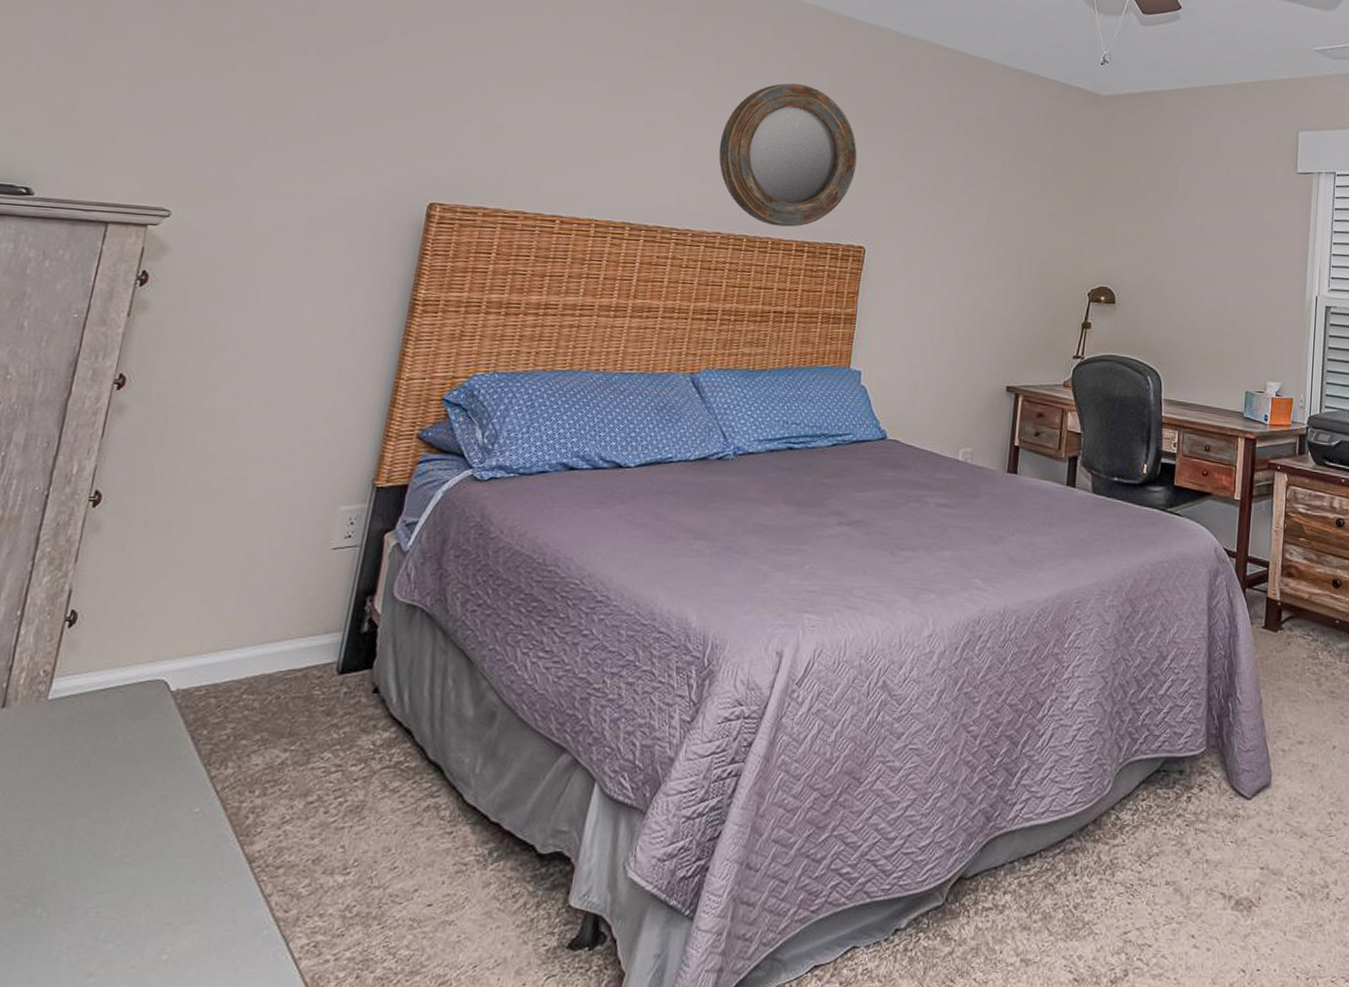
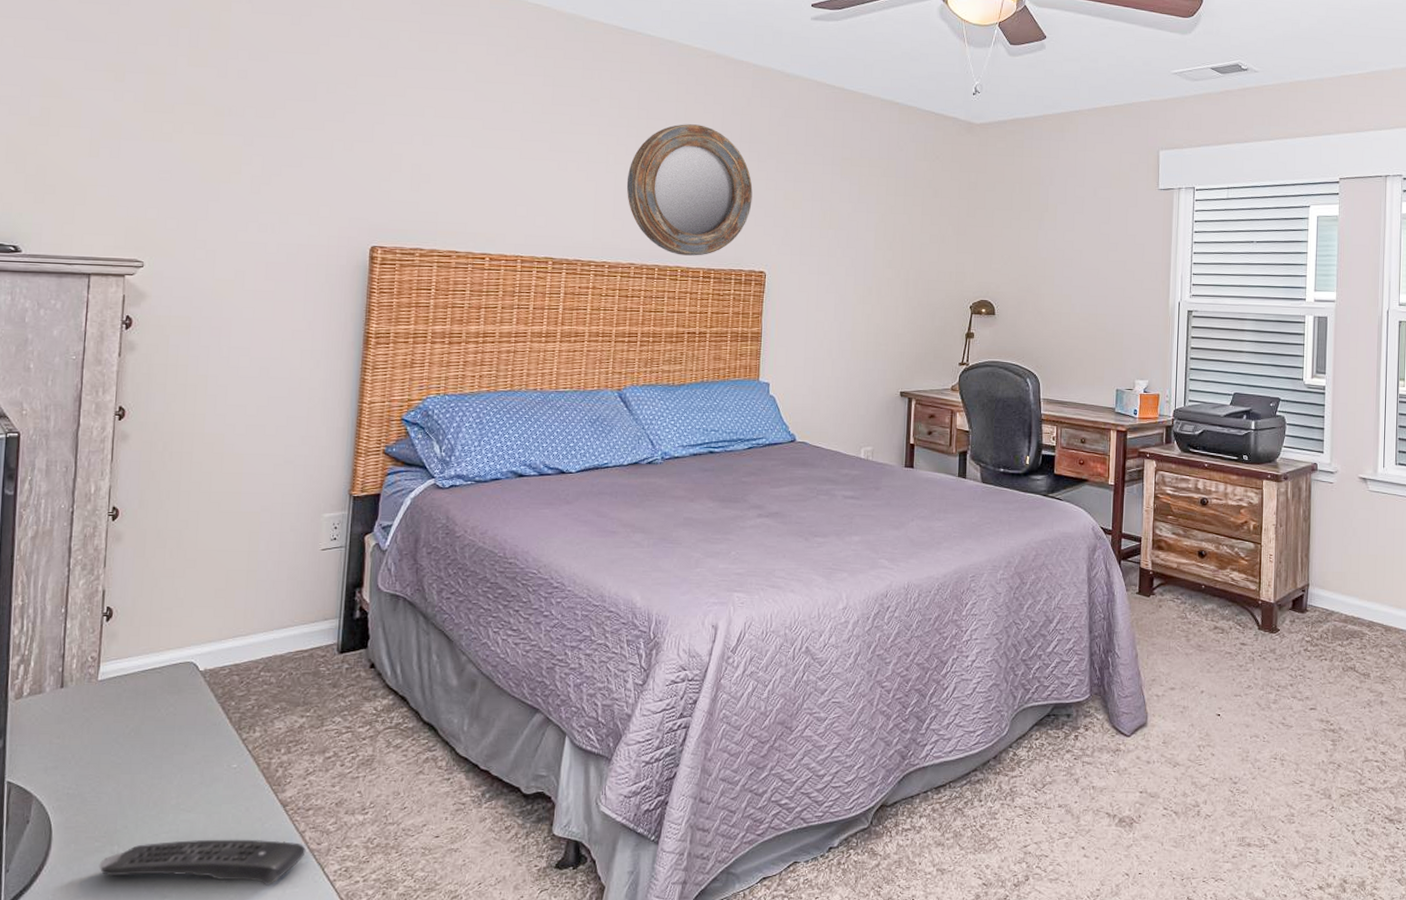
remote control: none [14,902,270,964] -> present [99,839,306,886]

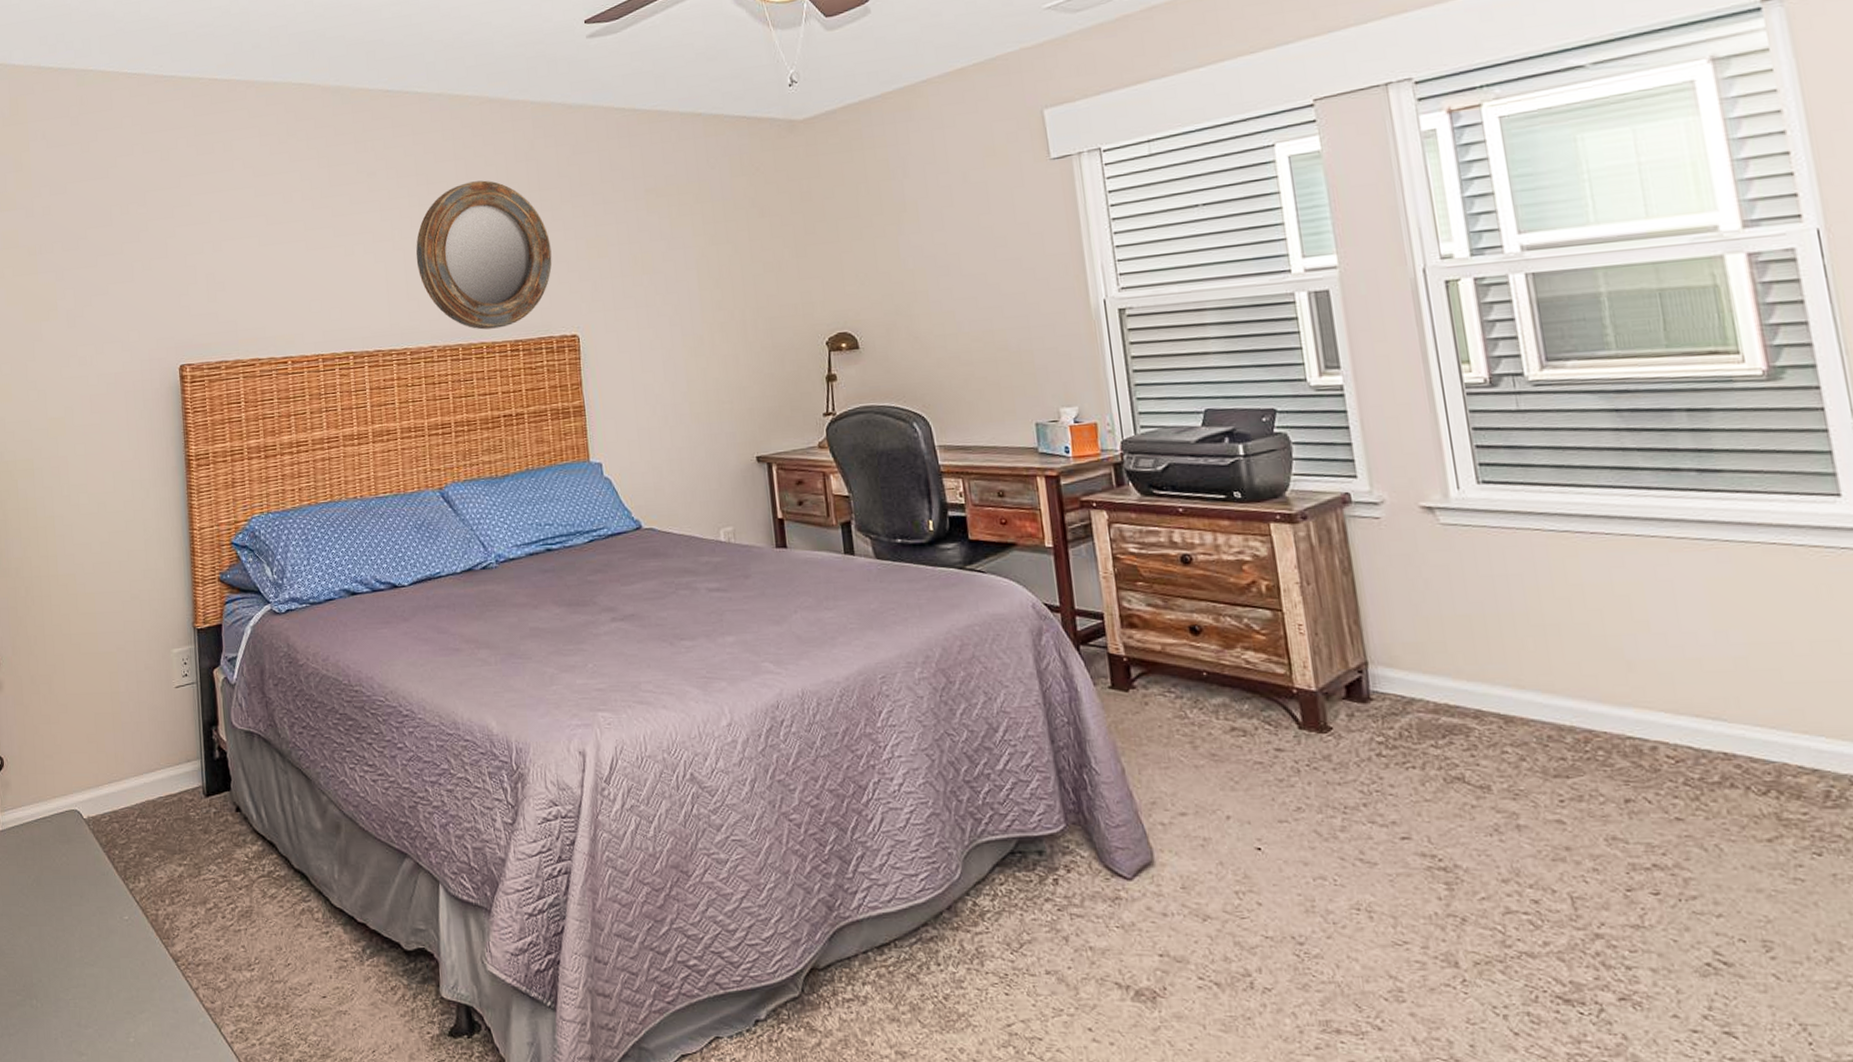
remote control: present [99,839,306,886] -> none [22,995,202,1046]

